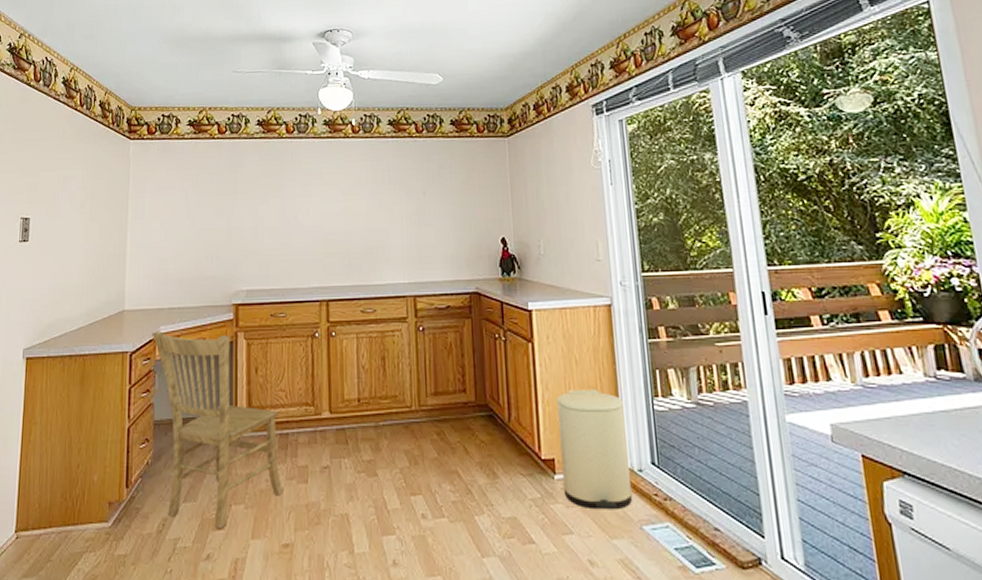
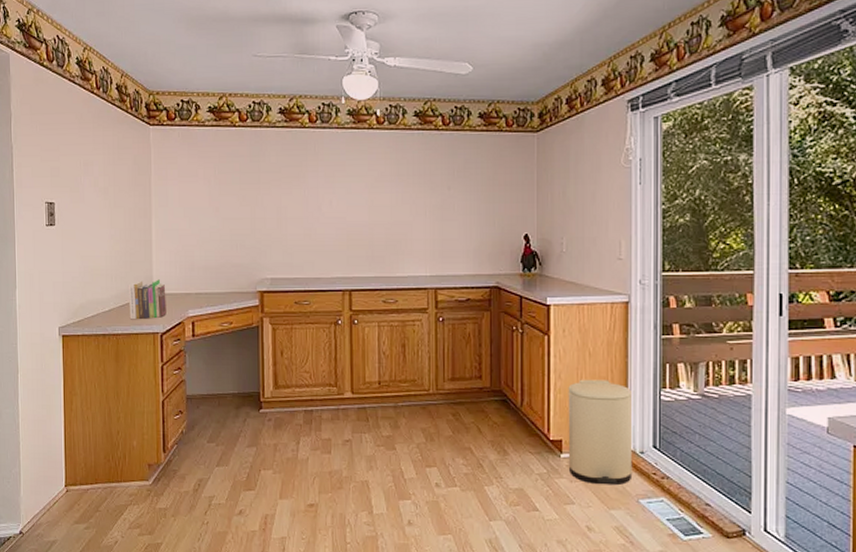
books: none [98,295,138,339] -> present [128,279,166,320]
dining chair: present [151,331,282,530] -> none [180,314,307,491]

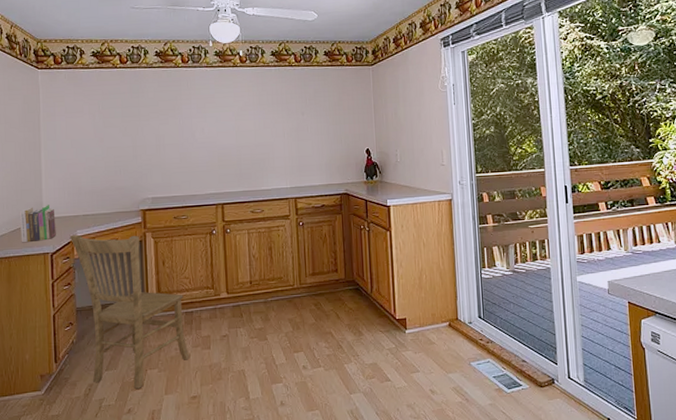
dining chair: none [180,314,307,491] -> present [69,234,190,390]
pedal bin: present [568,379,633,486] -> none [408,264,464,354]

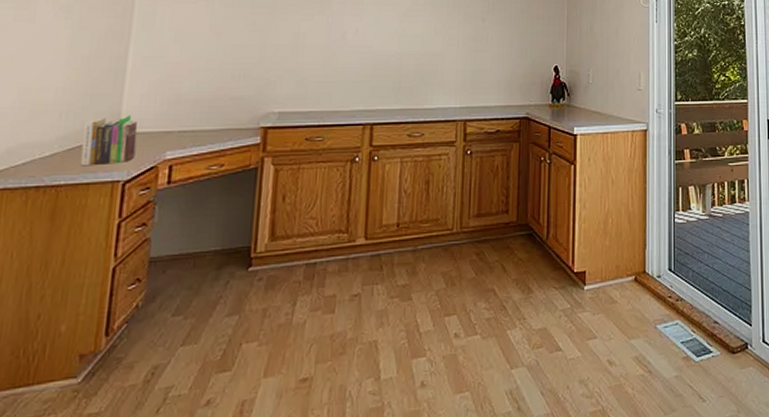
dining chair: present [69,234,190,390] -> none [154,157,306,372]

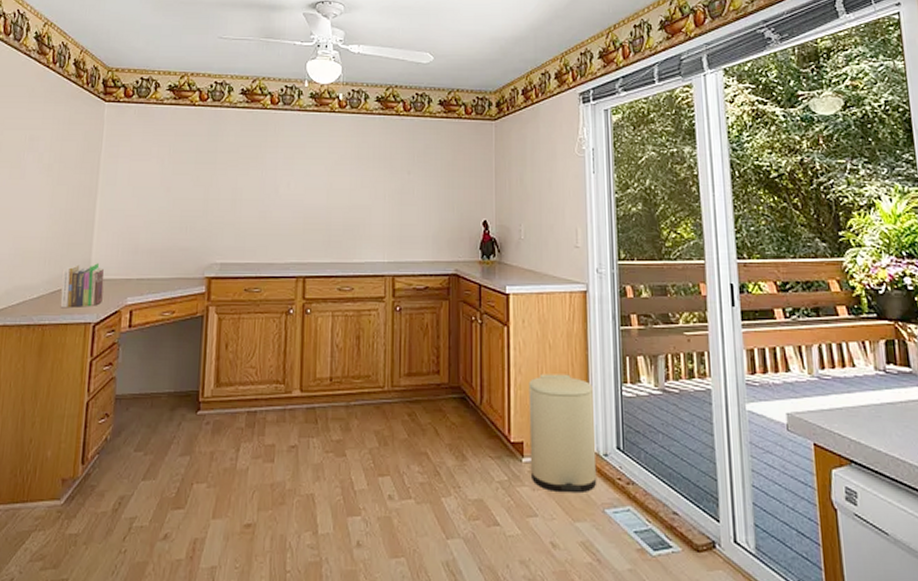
pedal bin: none [591,206,651,315] -> present [528,373,597,494]

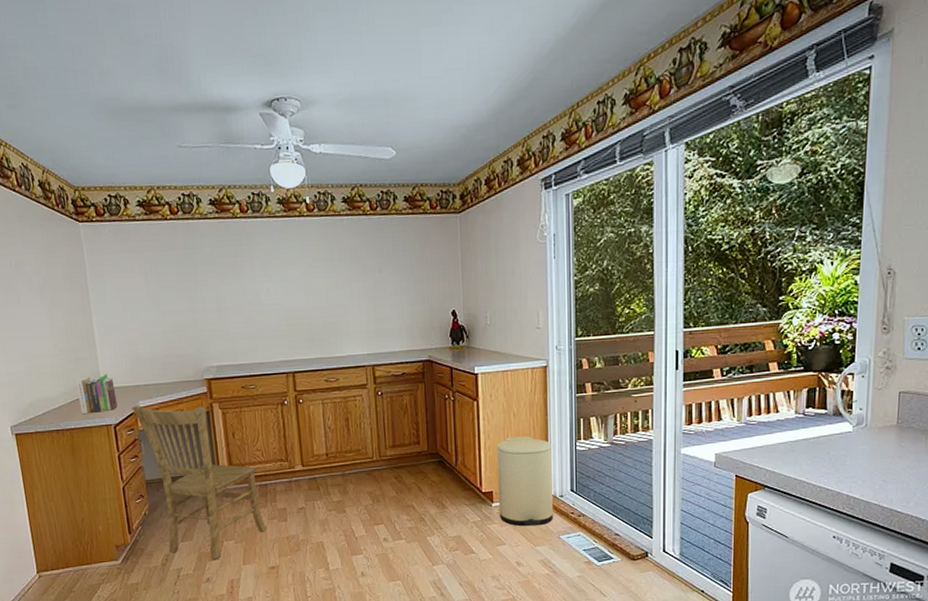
dining chair: none [117,302,247,509] -> present [131,405,266,560]

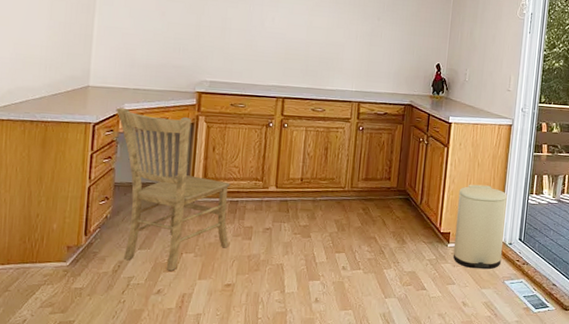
books: present [75,374,117,415] -> none [61,72,103,110]

